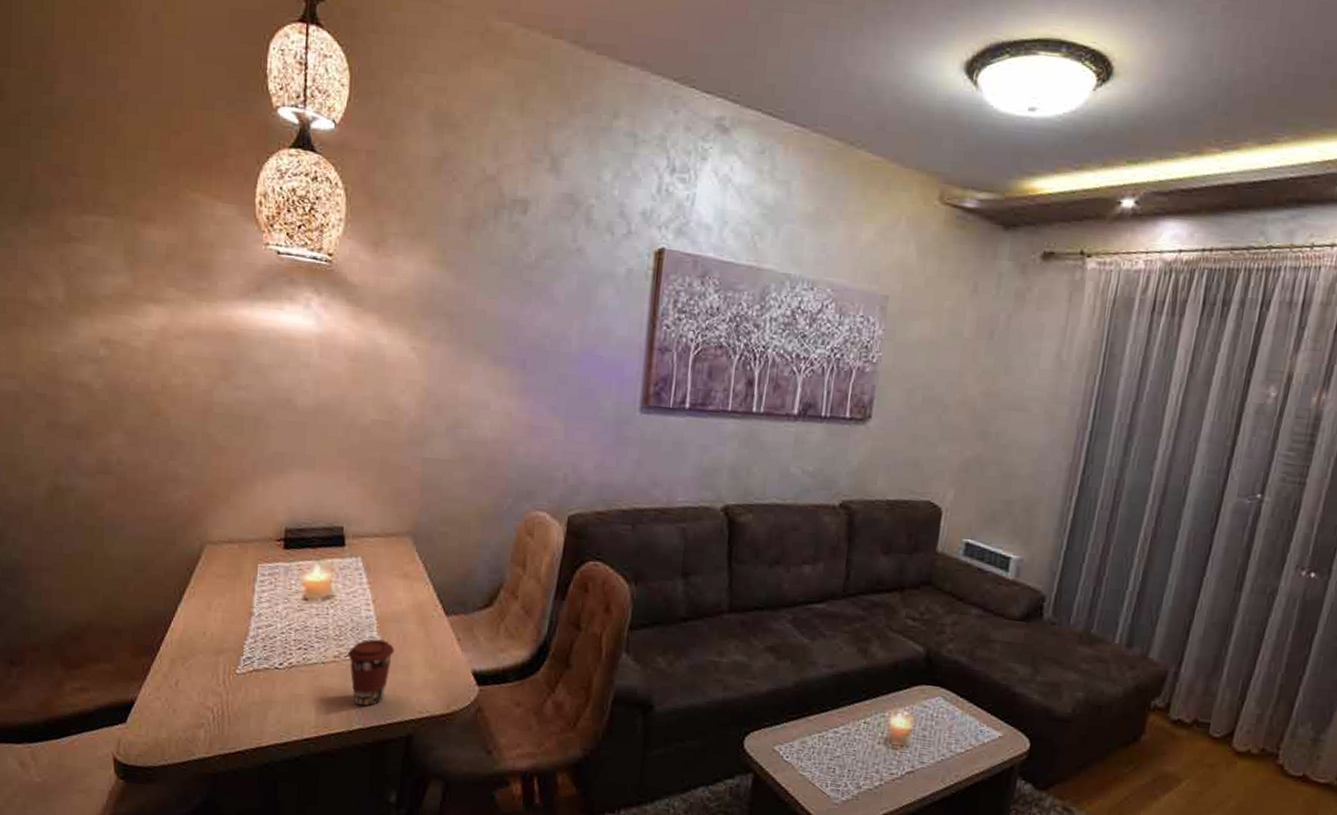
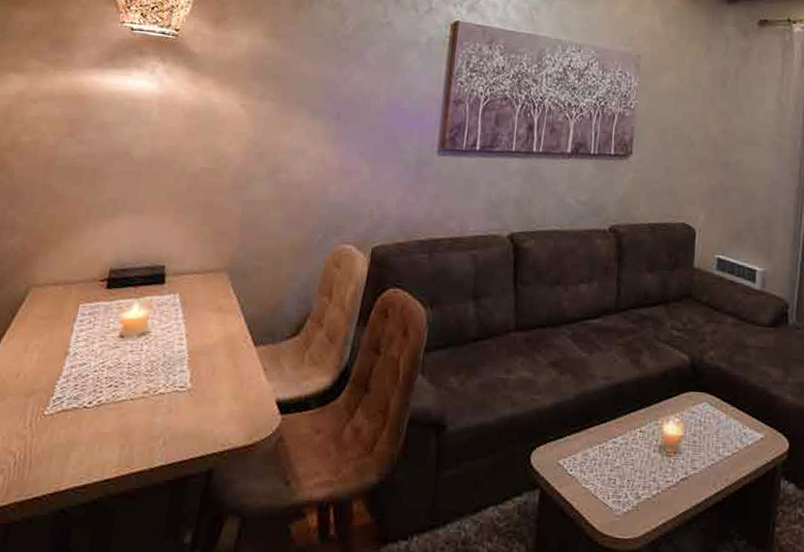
coffee cup: present [348,638,395,706] -> none [157,372,203,442]

